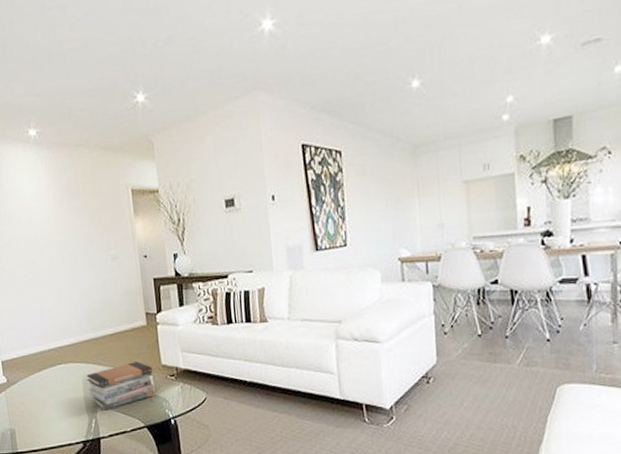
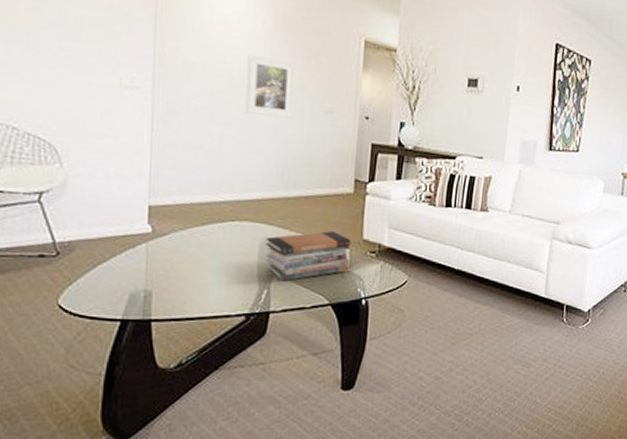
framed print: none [47,223,88,273] -> present [245,55,295,118]

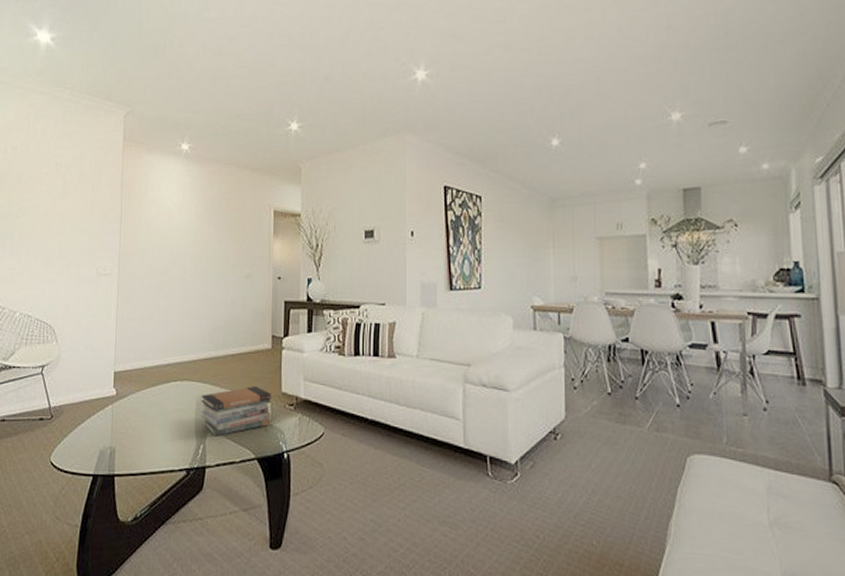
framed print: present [245,55,295,118] -> none [183,237,220,285]

